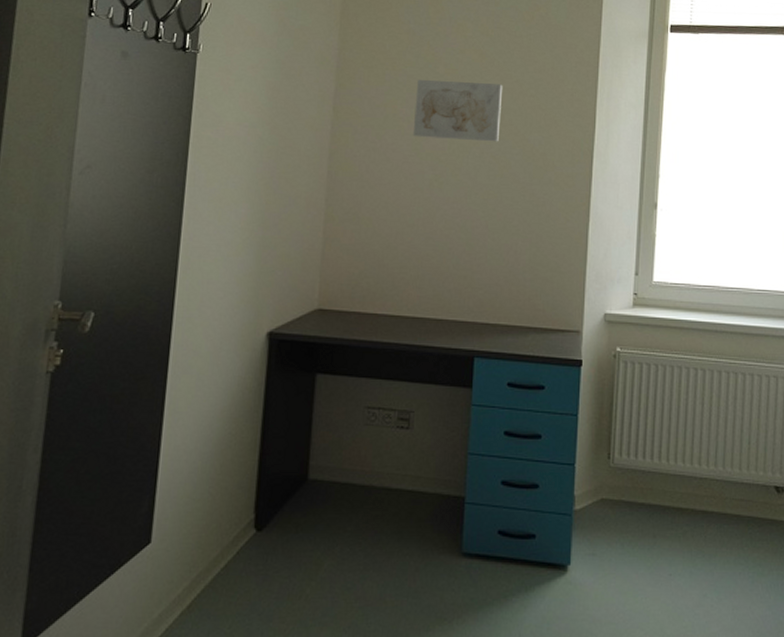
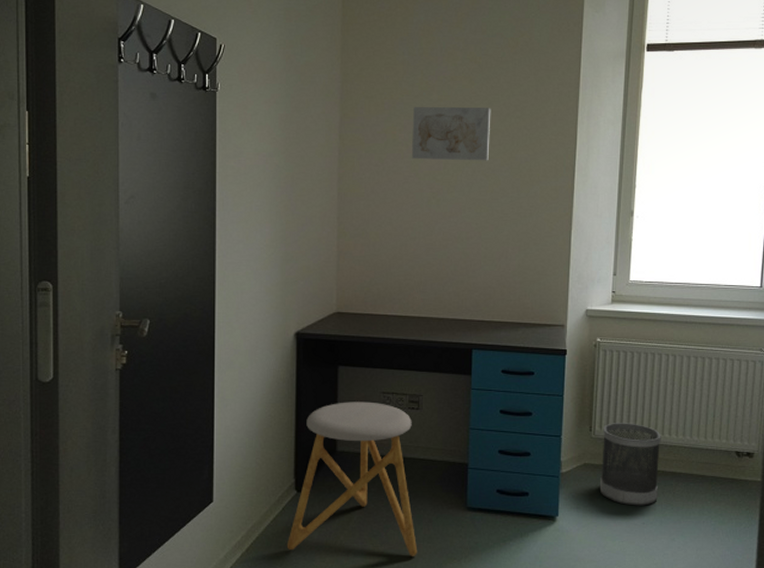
stool: none [238,418,401,616] -> present [286,401,418,556]
wastebasket: none [619,449,690,553] -> present [599,423,661,506]

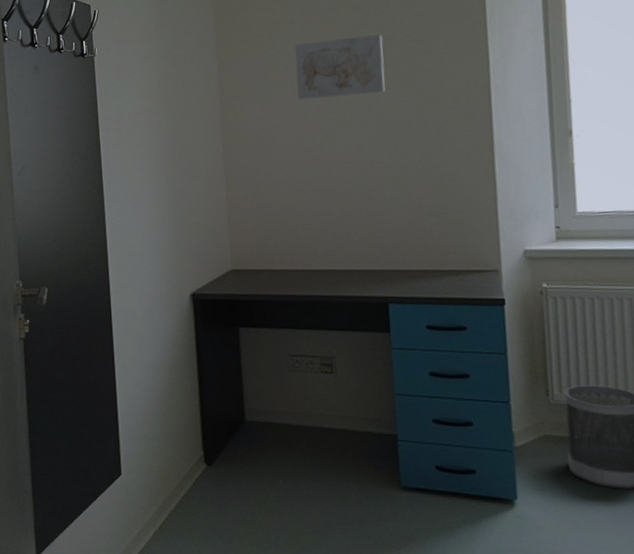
stool: present [286,401,418,556] -> none [200,365,348,542]

